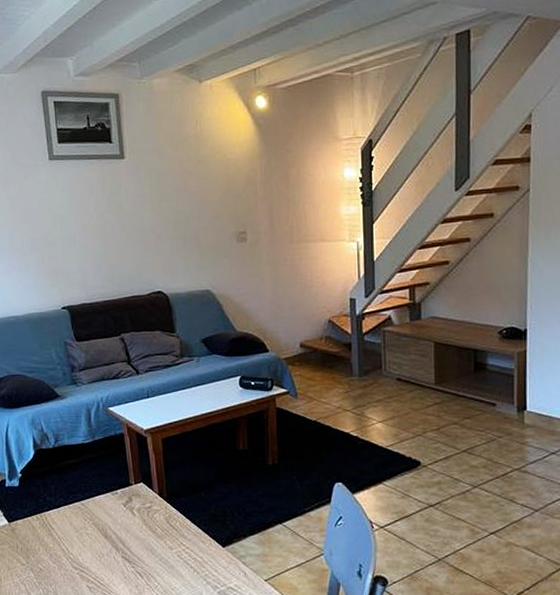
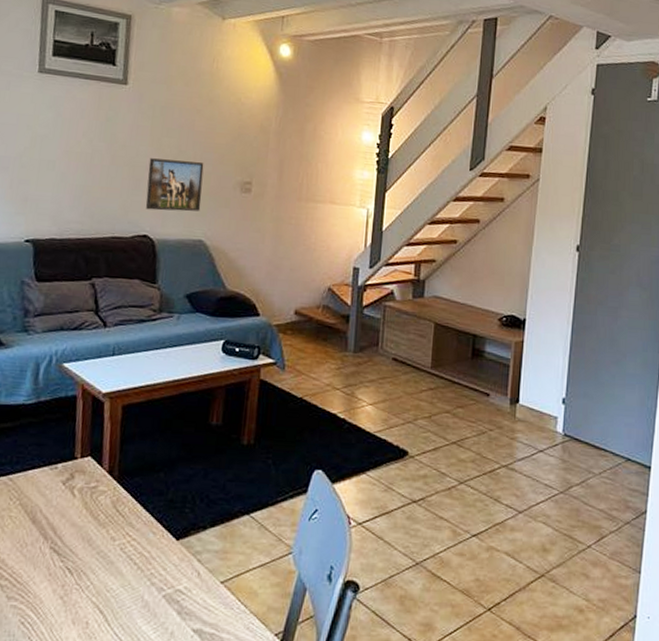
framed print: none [153,219,204,269] -> present [145,158,204,212]

